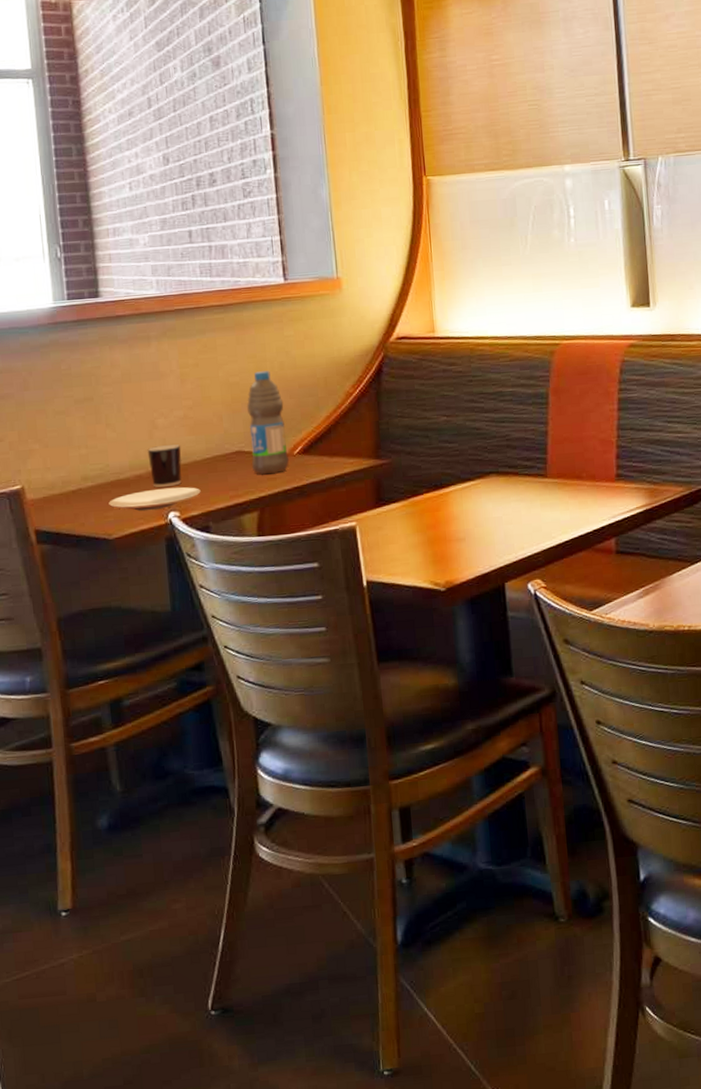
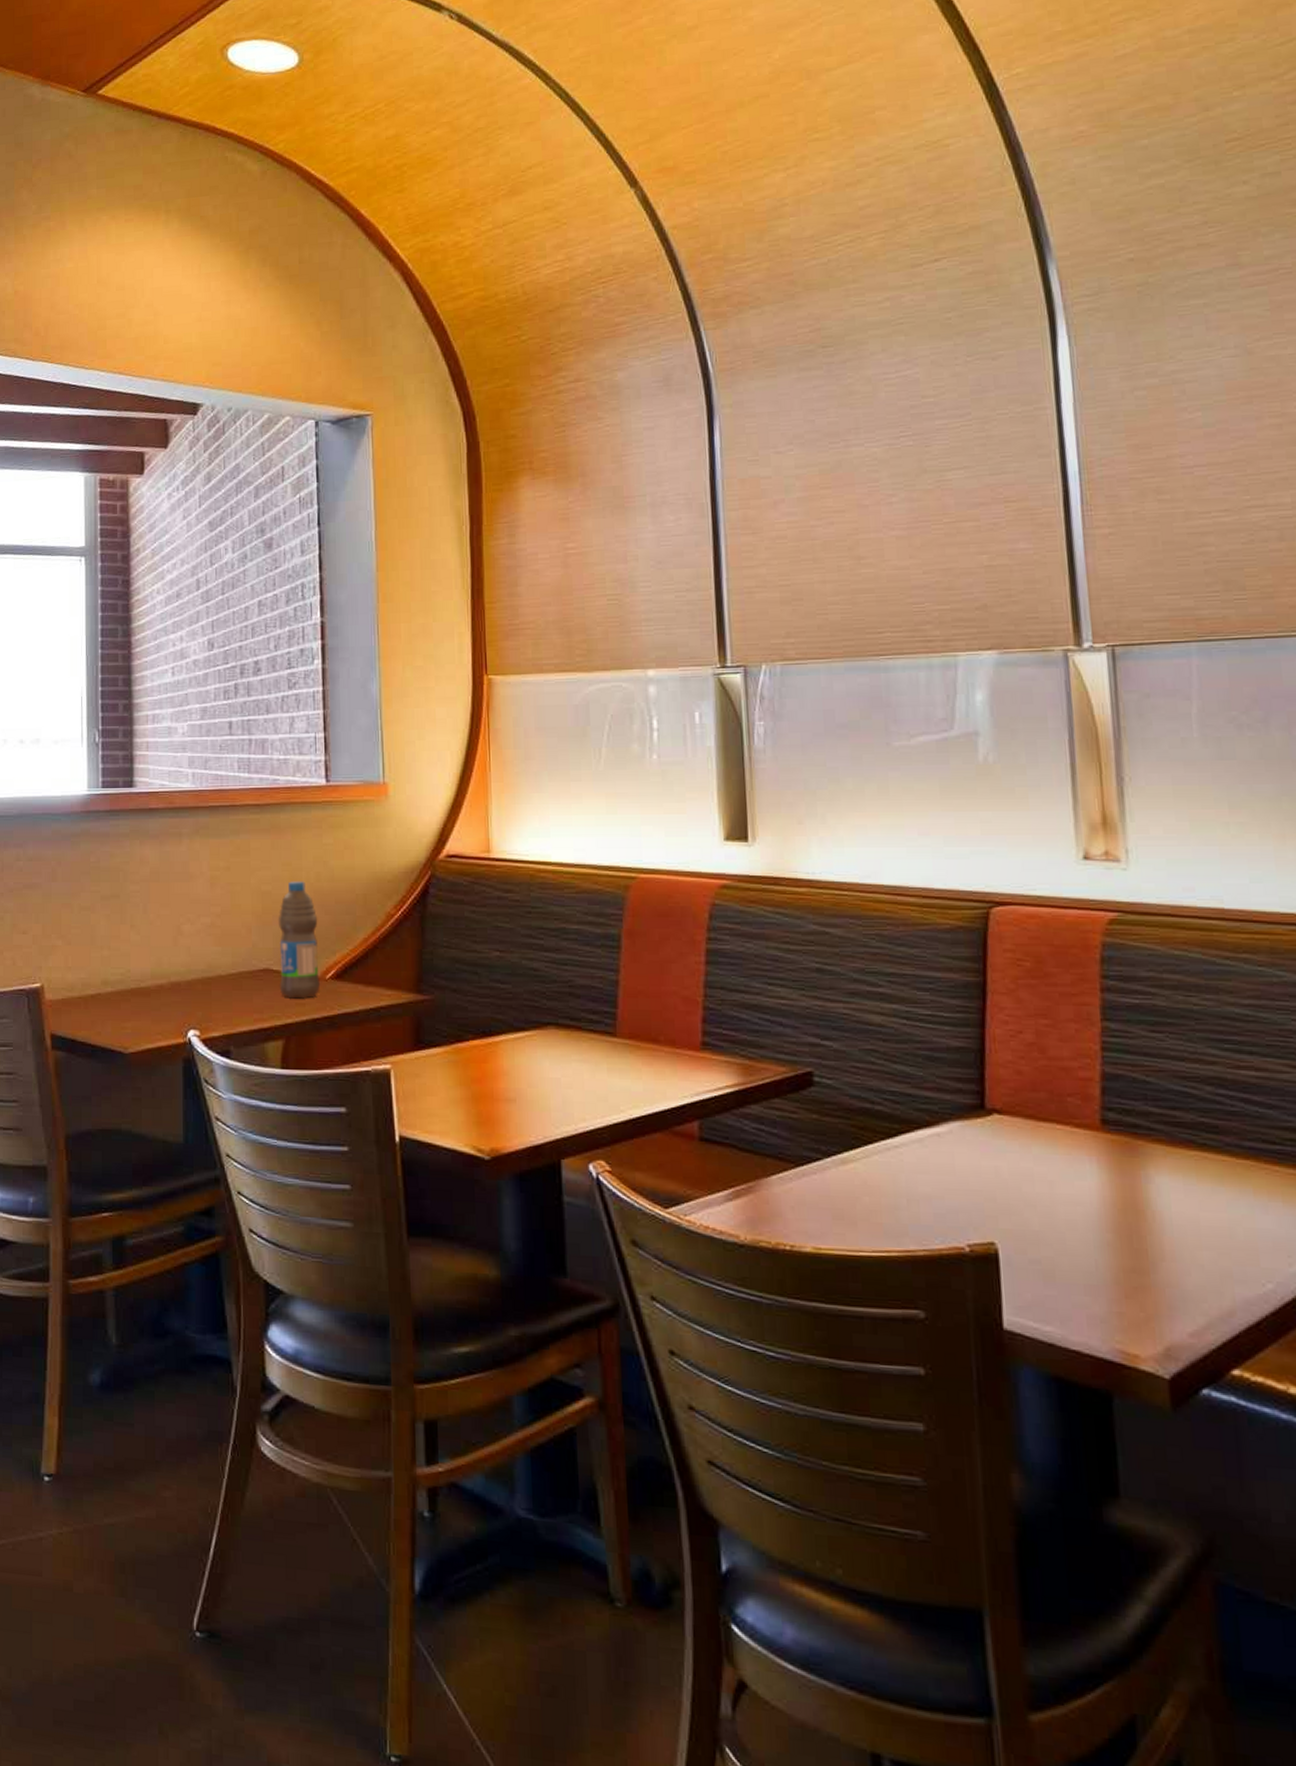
plate: present [109,486,201,511] -> none [127,1002,224,1026]
mug: present [147,444,182,488] -> none [171,955,206,1002]

